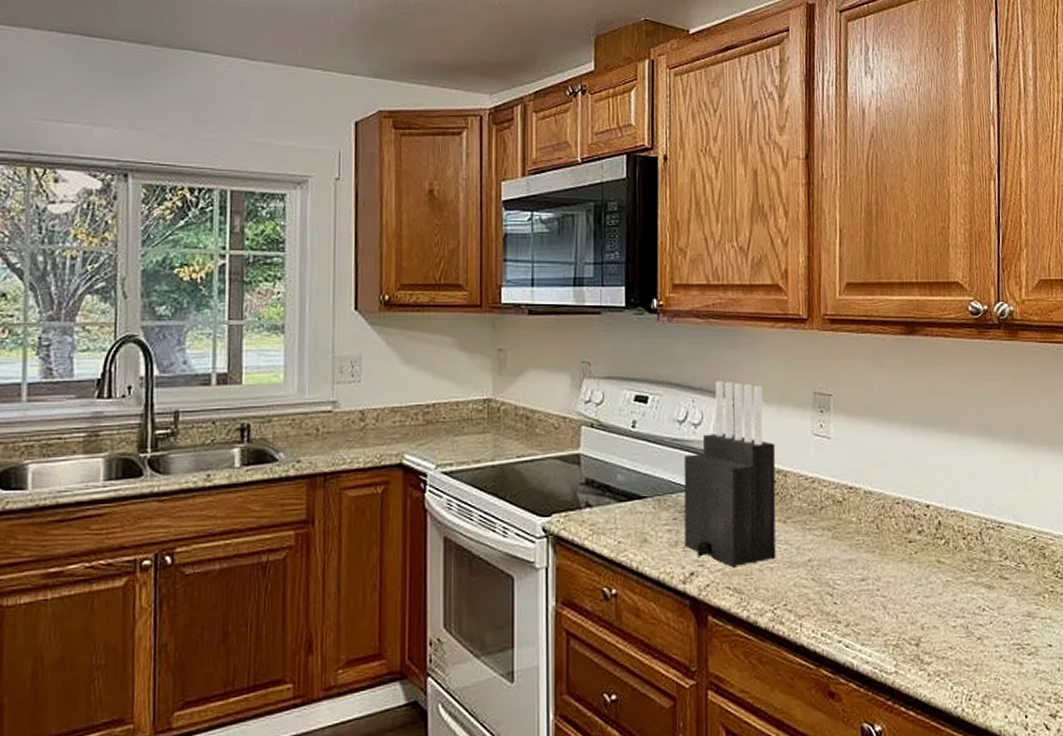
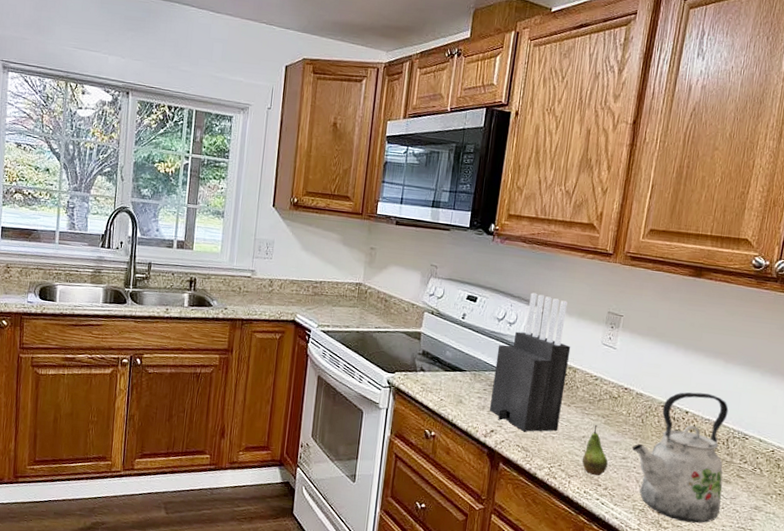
fruit: none [813,541,845,610] -> present [582,424,608,476]
kettle: none [870,478,989,651] -> present [631,392,729,524]

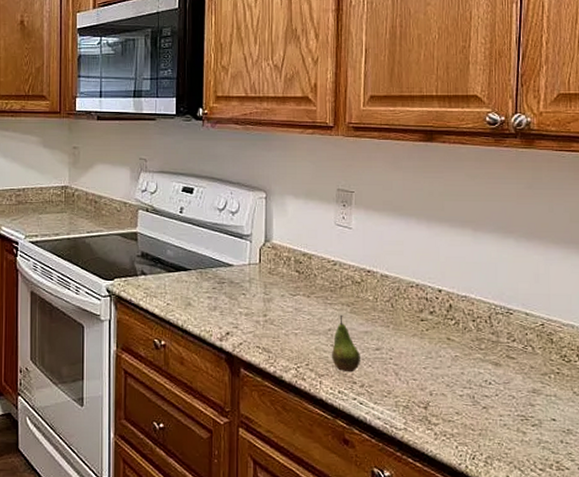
knife block: present [489,292,571,432] -> none [221,177,302,331]
kettle: present [631,392,729,524] -> none [384,267,495,416]

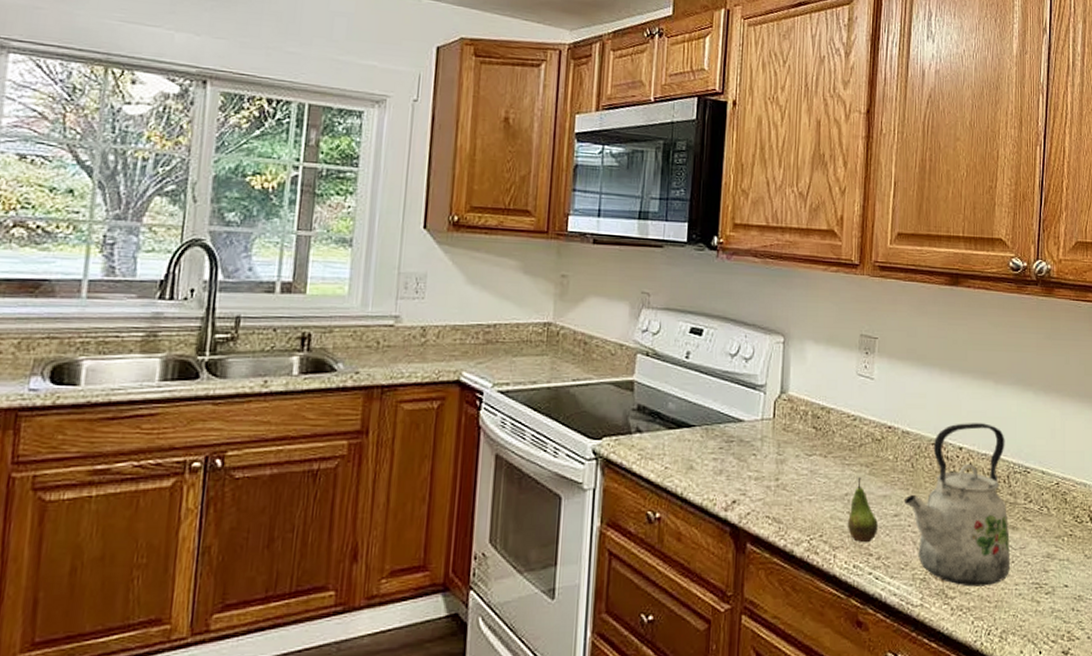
kettle: none [384,267,495,416] -> present [903,423,1011,587]

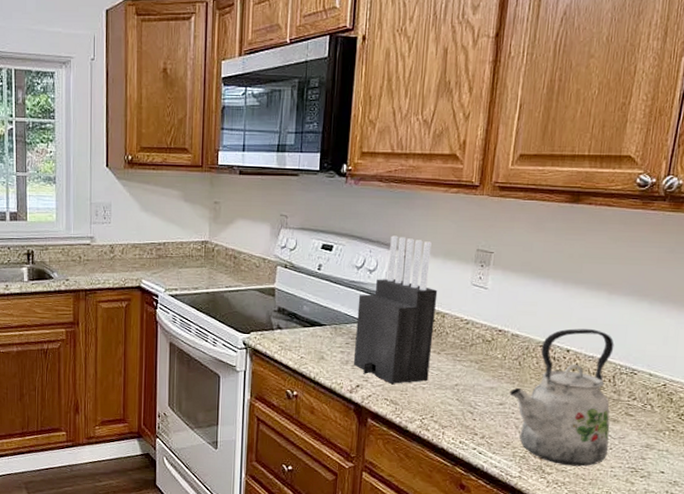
knife block: none [728,318,821,498] -> present [353,235,438,385]
fruit: present [848,476,878,543] -> none [456,371,484,425]

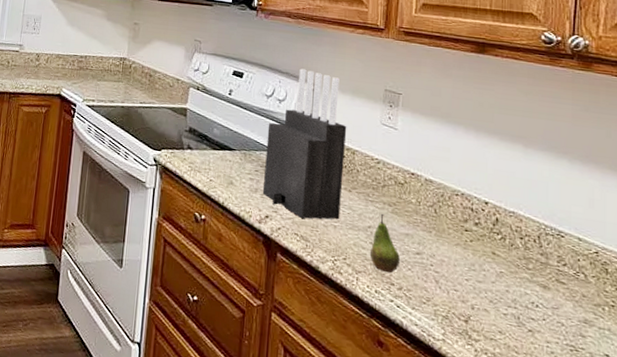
fruit: none [456,371,484,425] -> present [370,213,400,274]
kettle: present [509,328,614,467] -> none [426,179,542,337]

